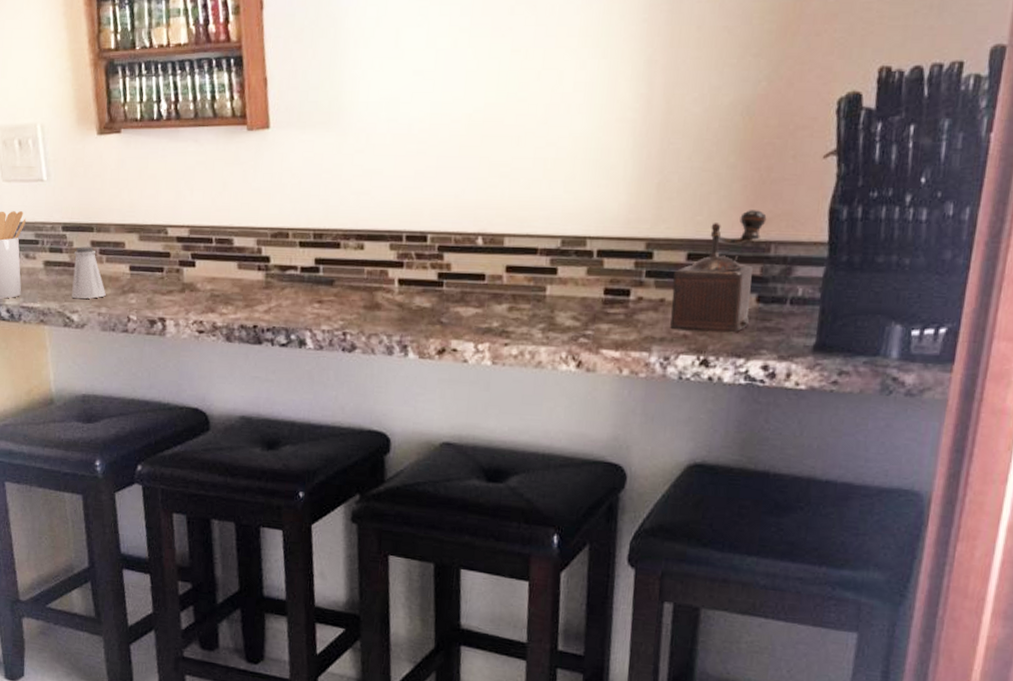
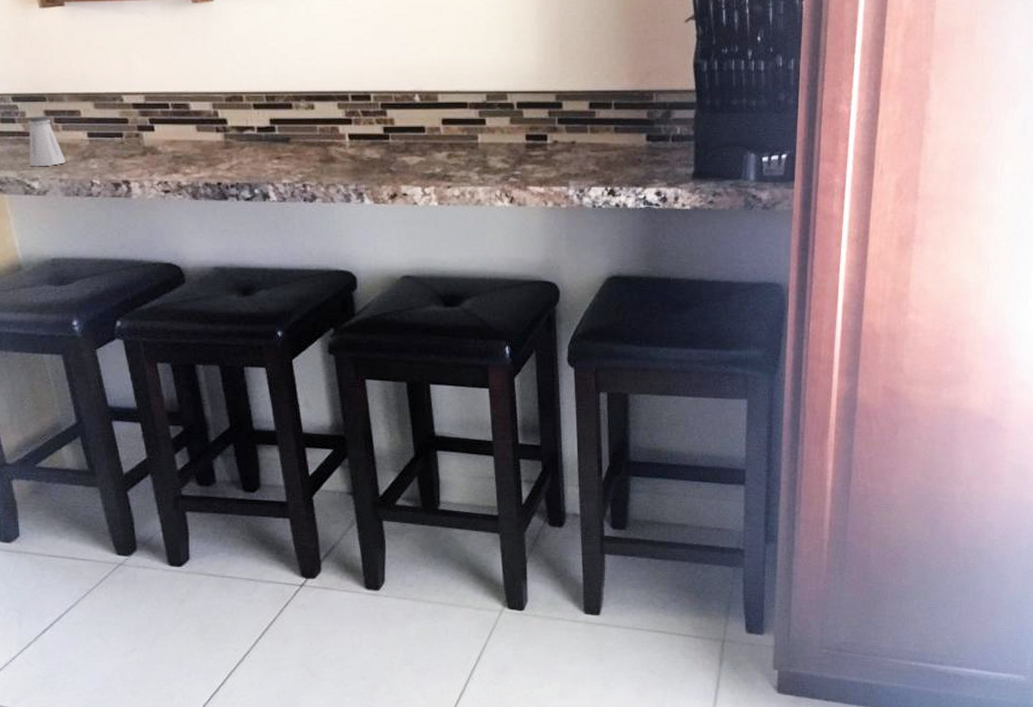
pepper mill: present [670,210,767,333] -> none [580,65,648,167]

